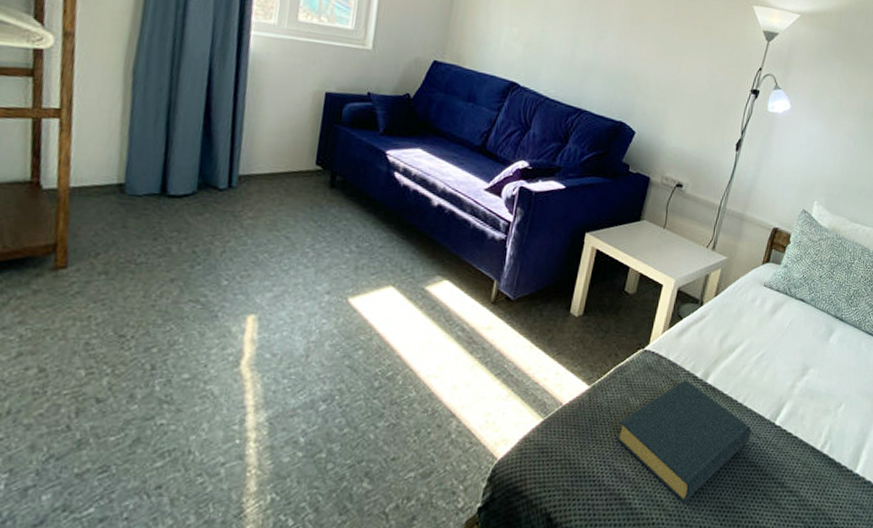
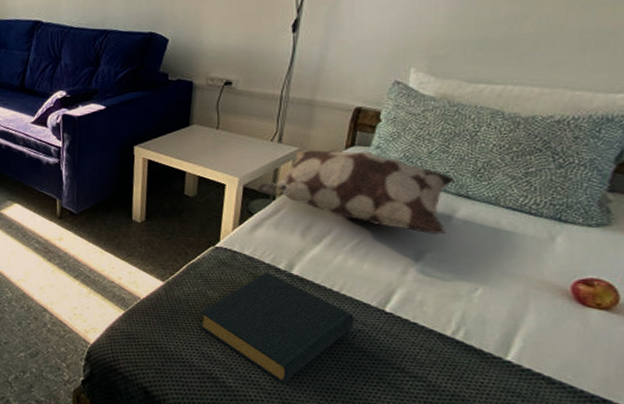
decorative pillow: none [689,260,835,353] -> present [257,149,454,235]

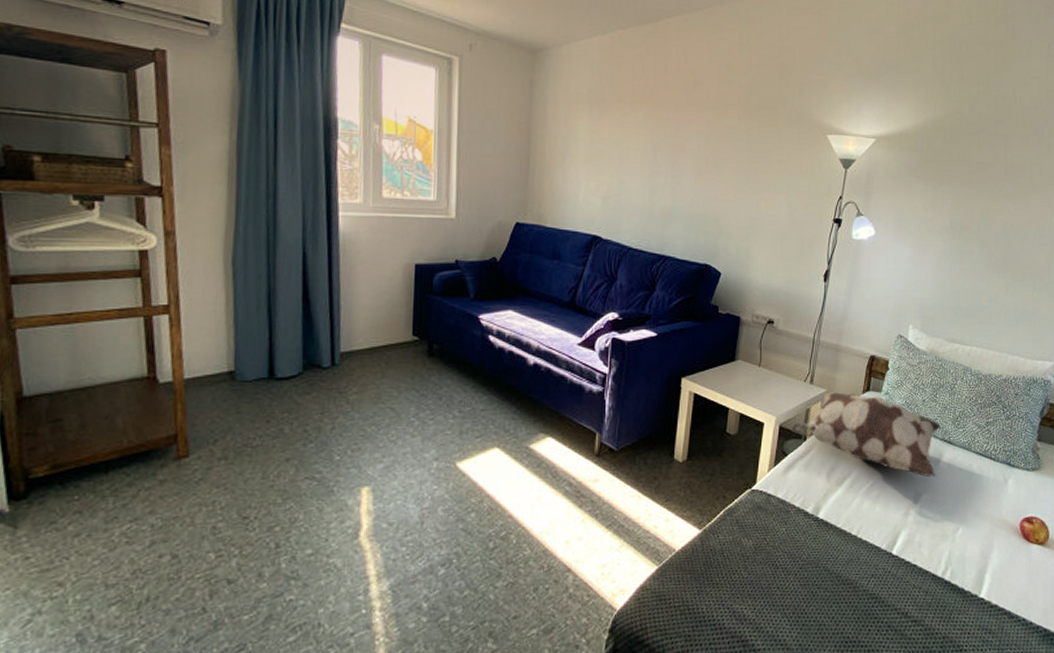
hardback book: present [199,271,354,383] -> none [732,515,868,640]

